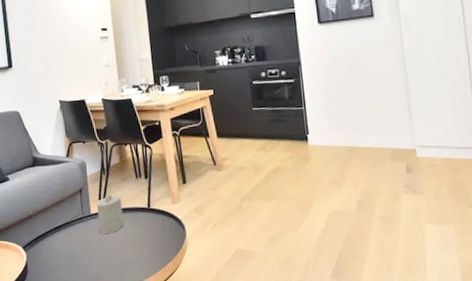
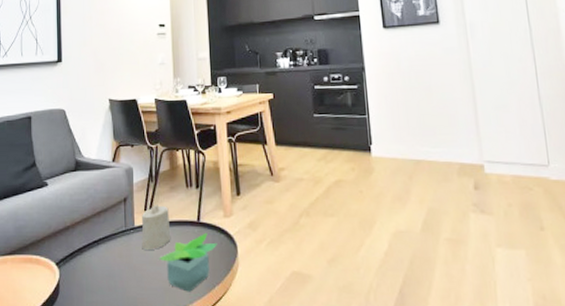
potted plant: none [115,217,167,269] -> present [159,232,217,292]

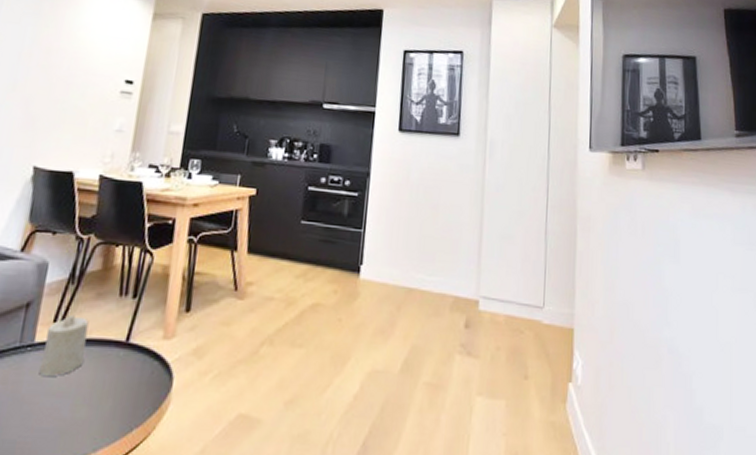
potted plant: present [159,232,217,292] -> none [61,357,147,436]

